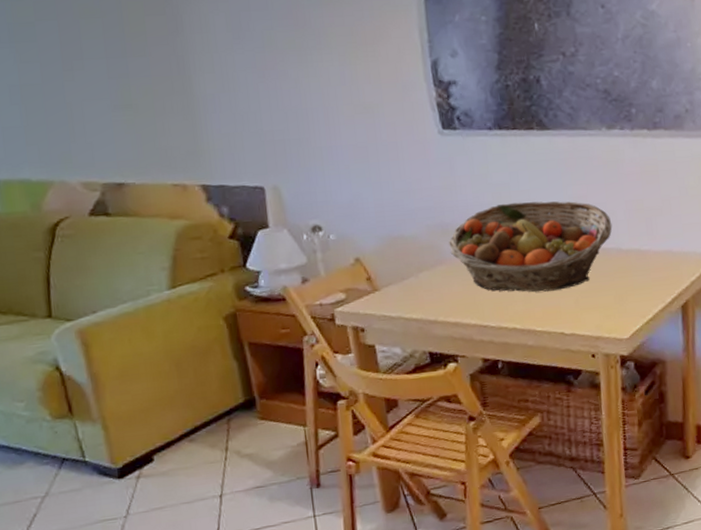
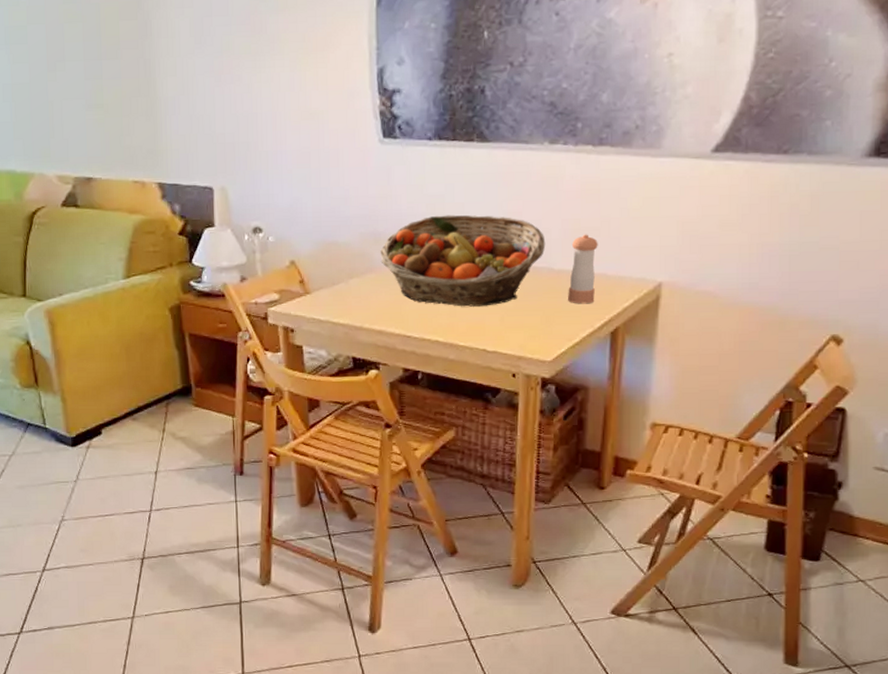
pepper shaker: none [636,213,664,282] -> present [568,234,598,304]

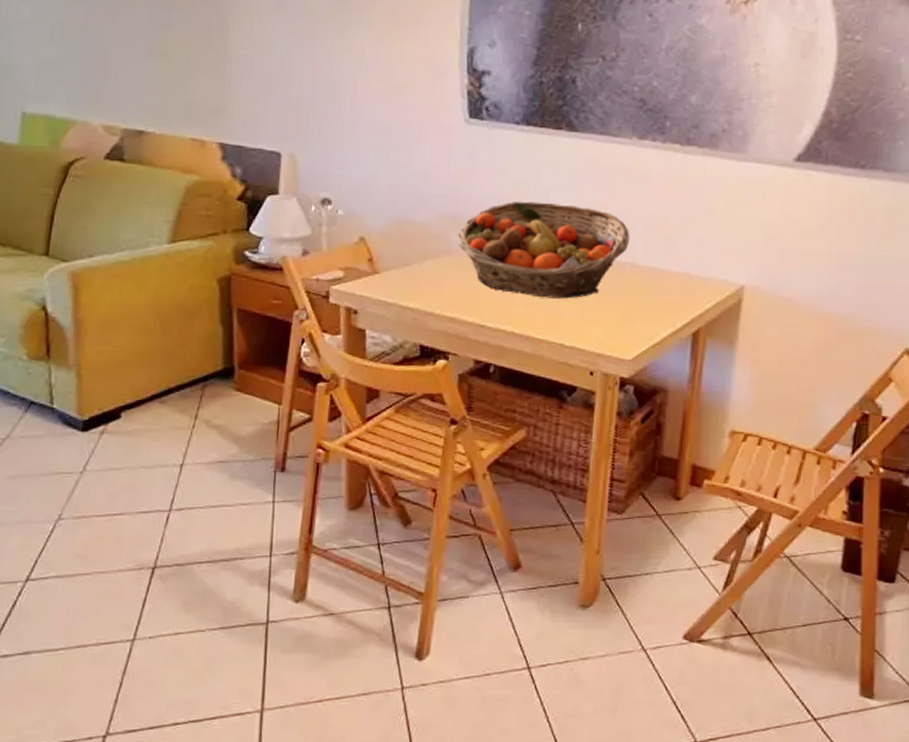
pepper shaker: present [568,234,598,304] -> none [650,231,683,303]

